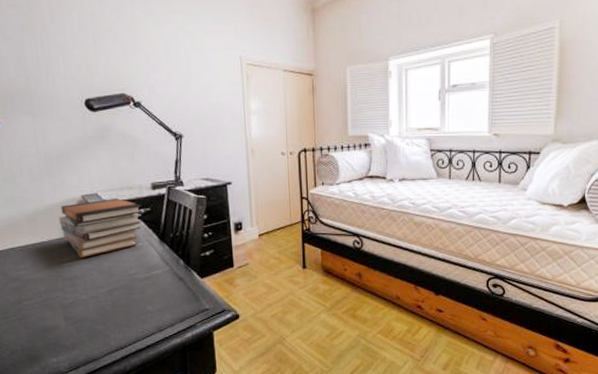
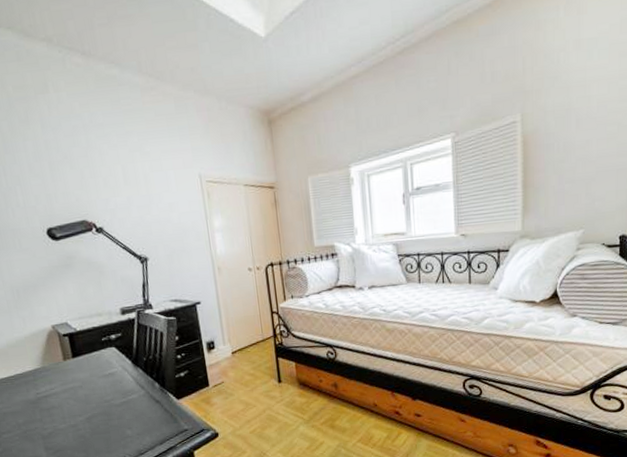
book stack: present [58,198,143,259] -> none [30,326,114,389]

